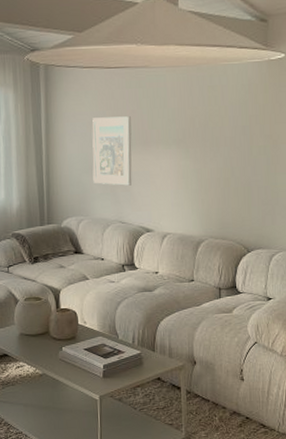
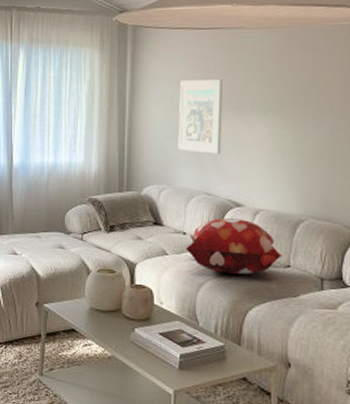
decorative pillow: none [104,242,188,291] -> present [186,218,283,274]

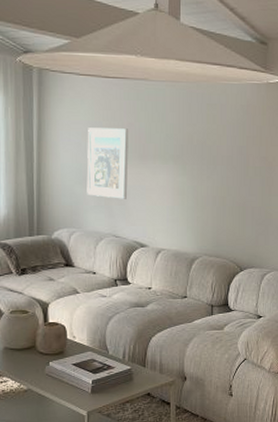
decorative pillow: present [186,218,283,274] -> none [96,258,181,307]

